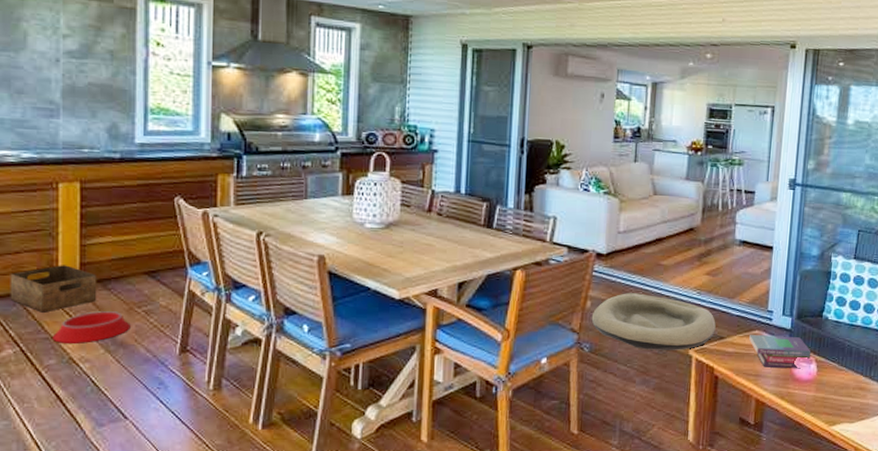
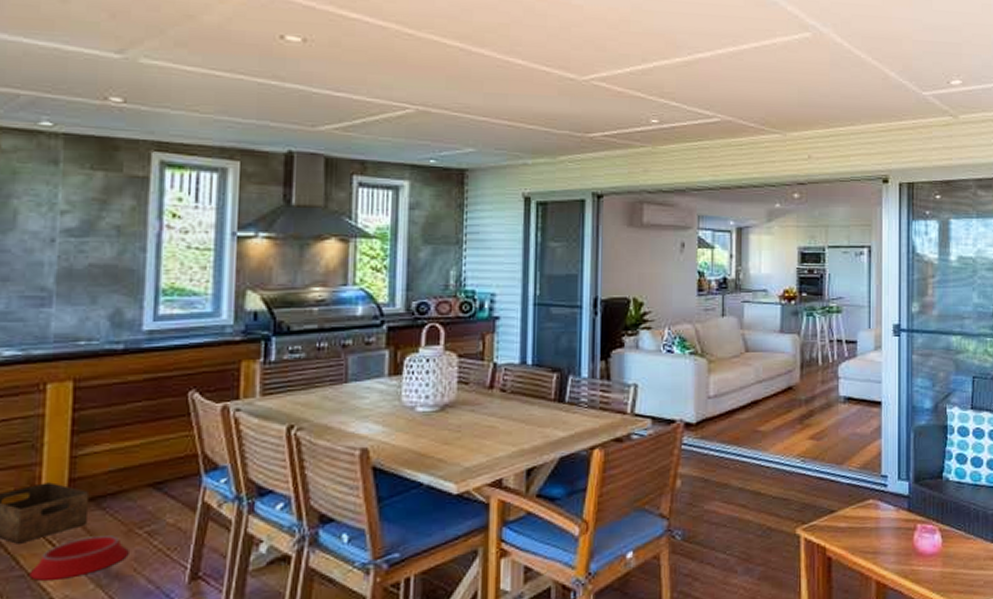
dog bed: present [591,293,716,350] -> none [682,466,824,533]
books: present [749,334,812,369] -> none [863,503,934,542]

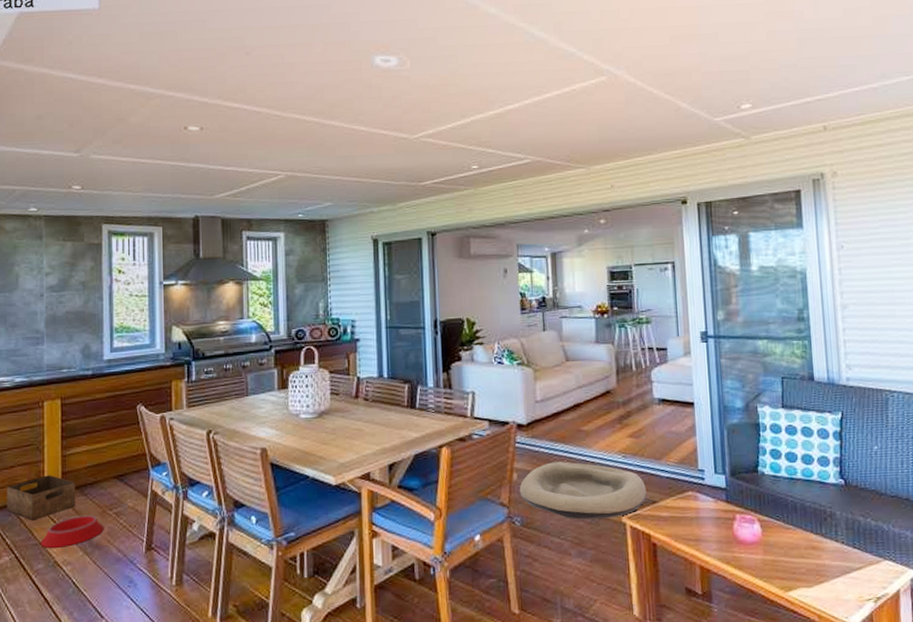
dog bed: none [682,466,824,533] -> present [519,461,647,520]

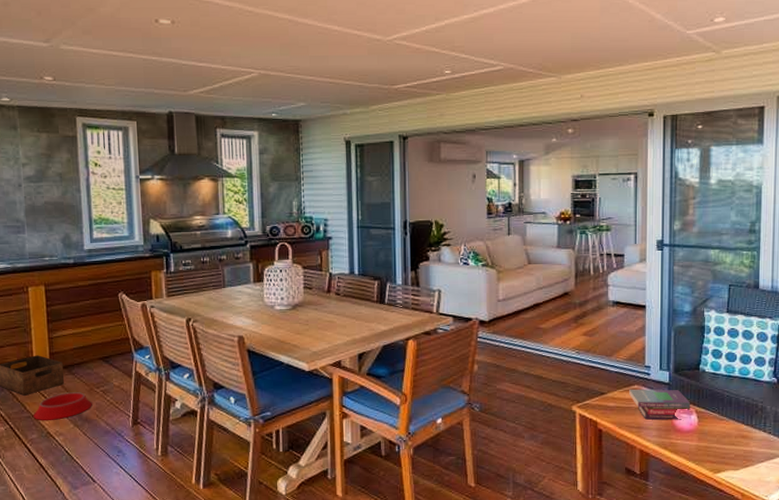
dog bed: present [519,461,647,520] -> none [479,356,596,407]
books: none [683,495,753,531] -> present [629,389,691,420]

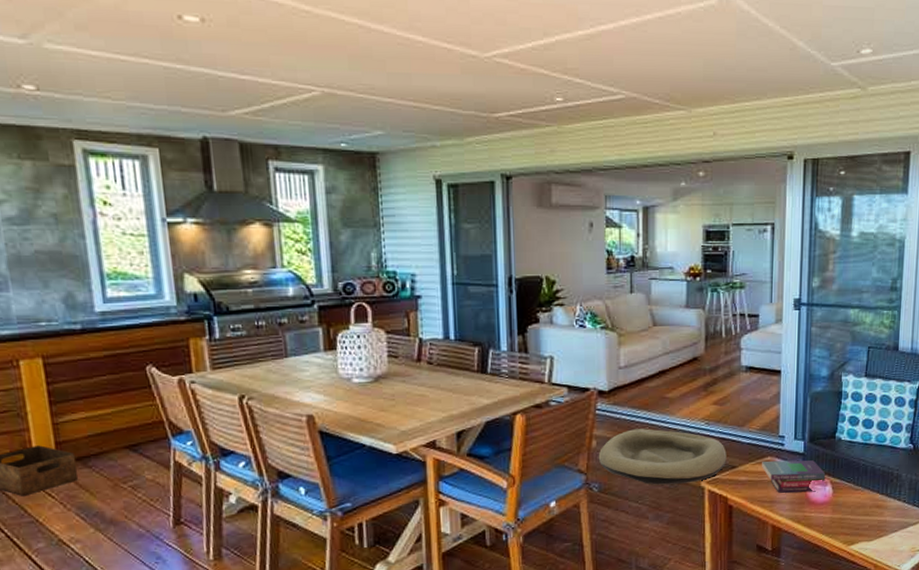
pet bowl: present [33,392,92,420] -> none [37,489,119,526]
dog bed: none [479,356,596,407] -> present [598,428,727,485]

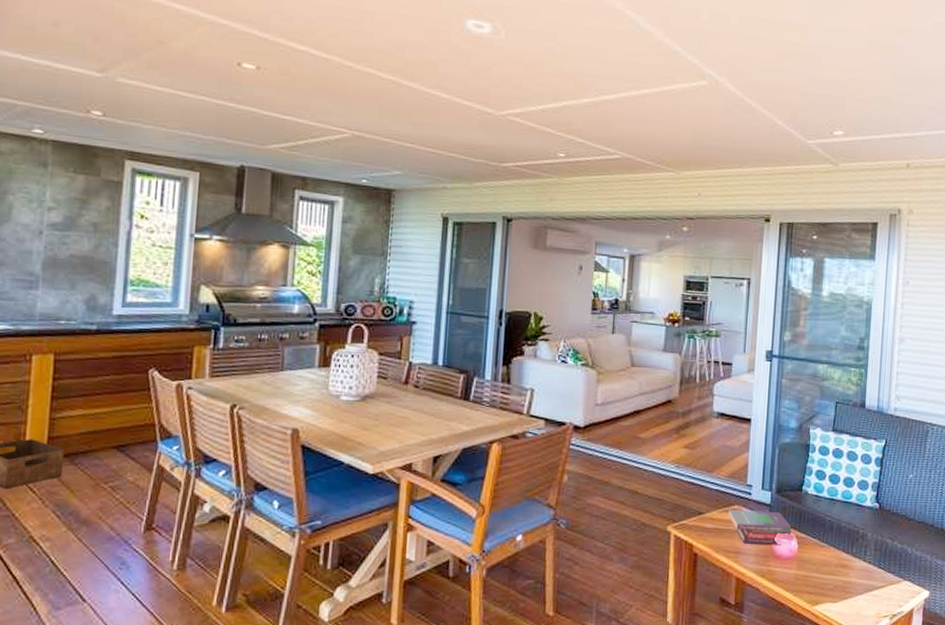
dog bed: present [598,428,727,485] -> none [568,467,695,526]

